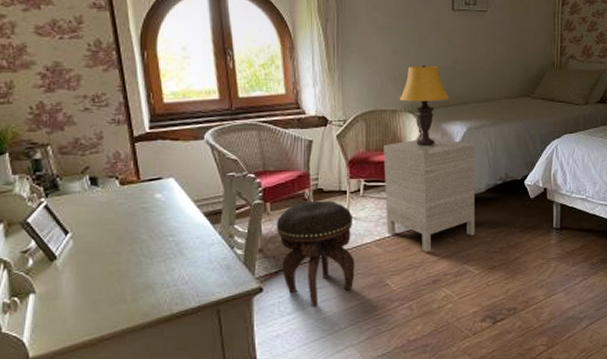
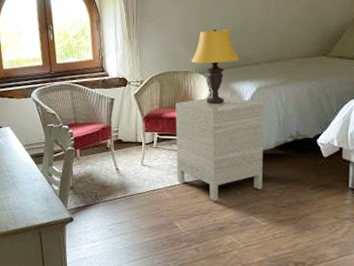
footstool: present [276,200,355,306] -> none [84,149,148,238]

